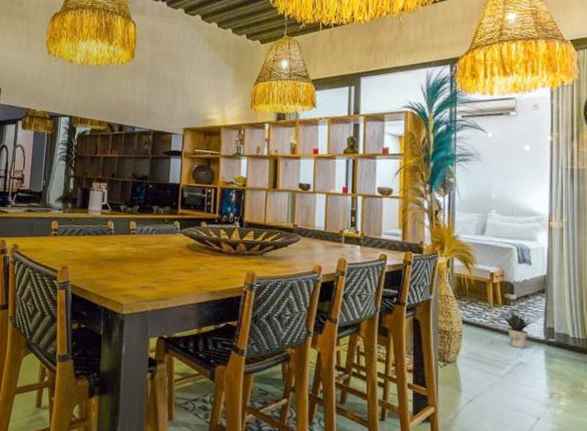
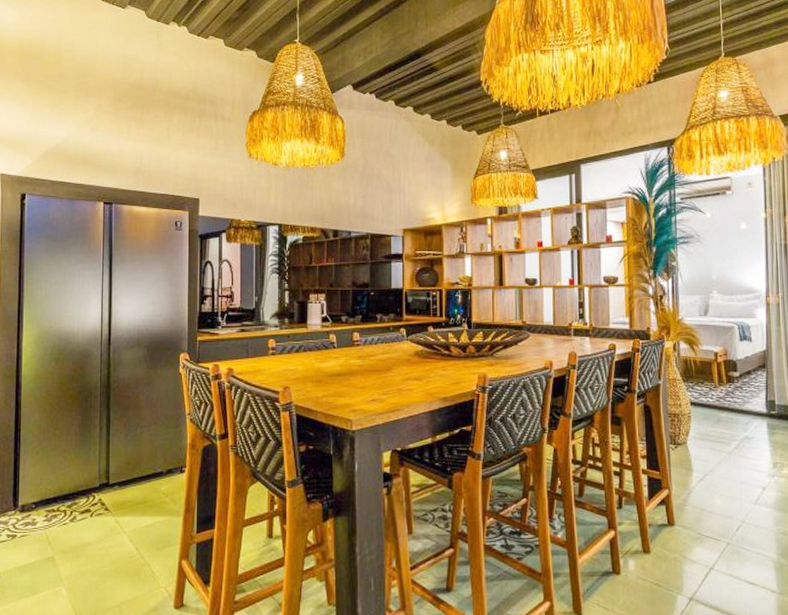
potted plant: present [501,310,533,349] -> none [726,387,755,423]

